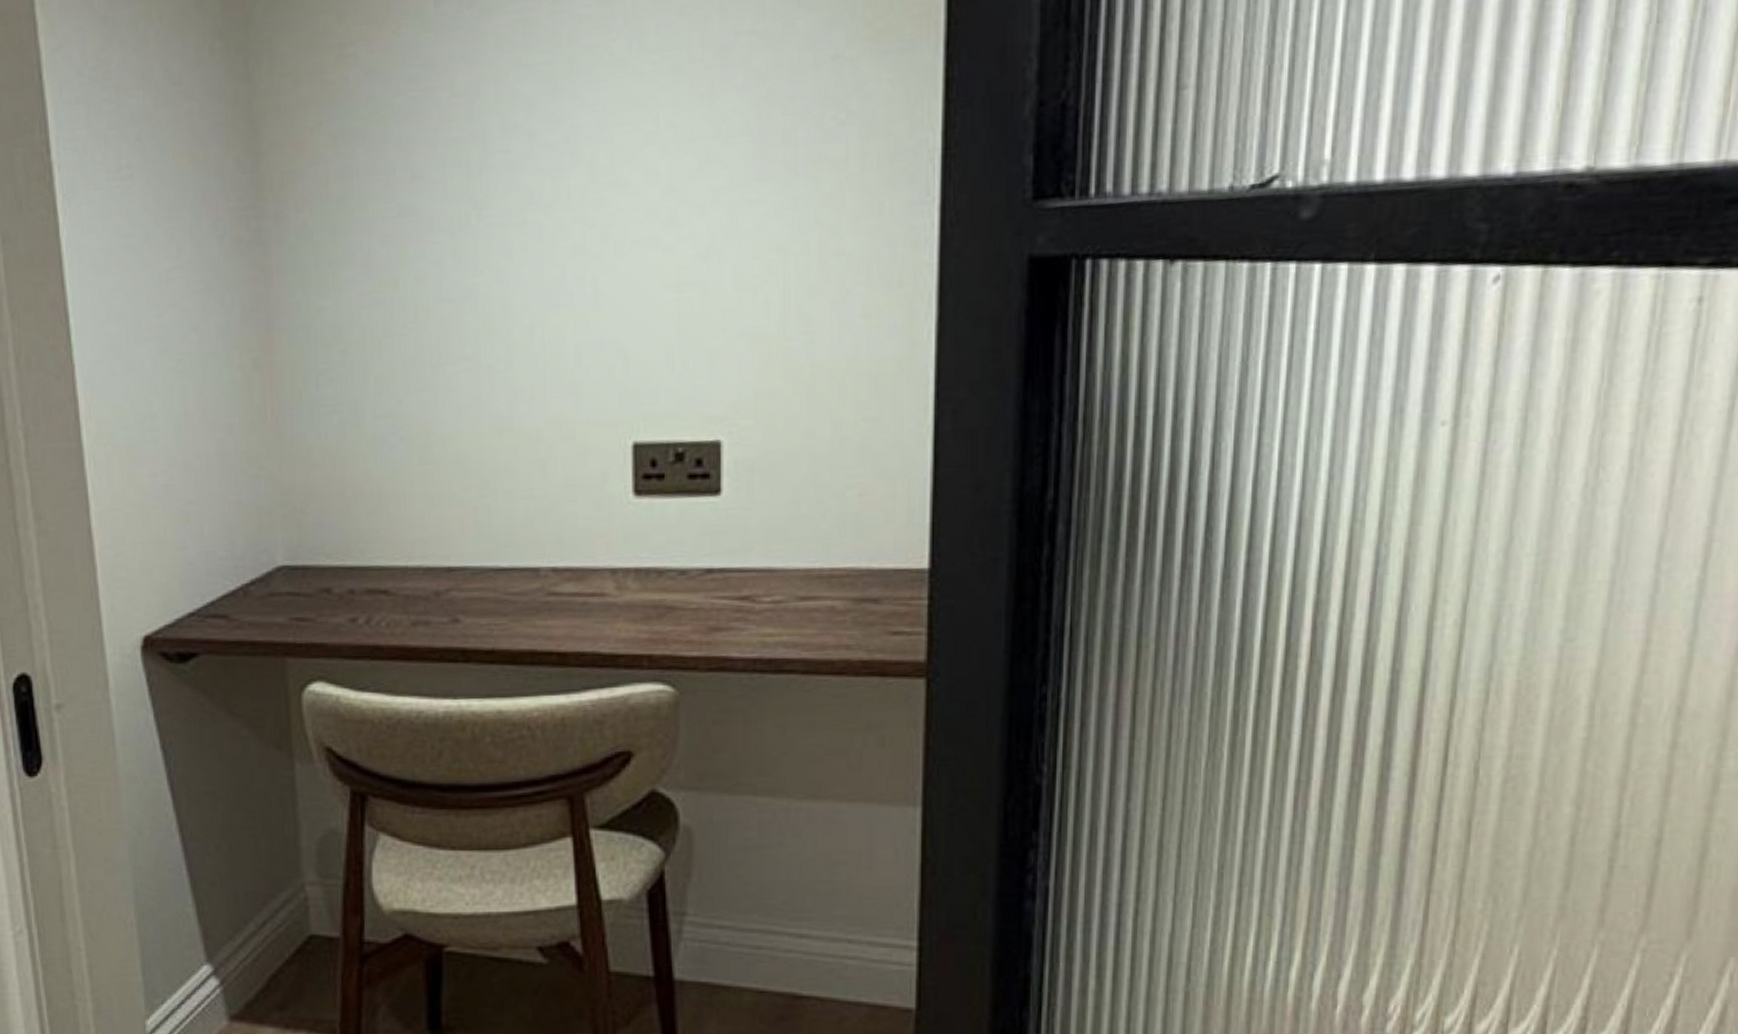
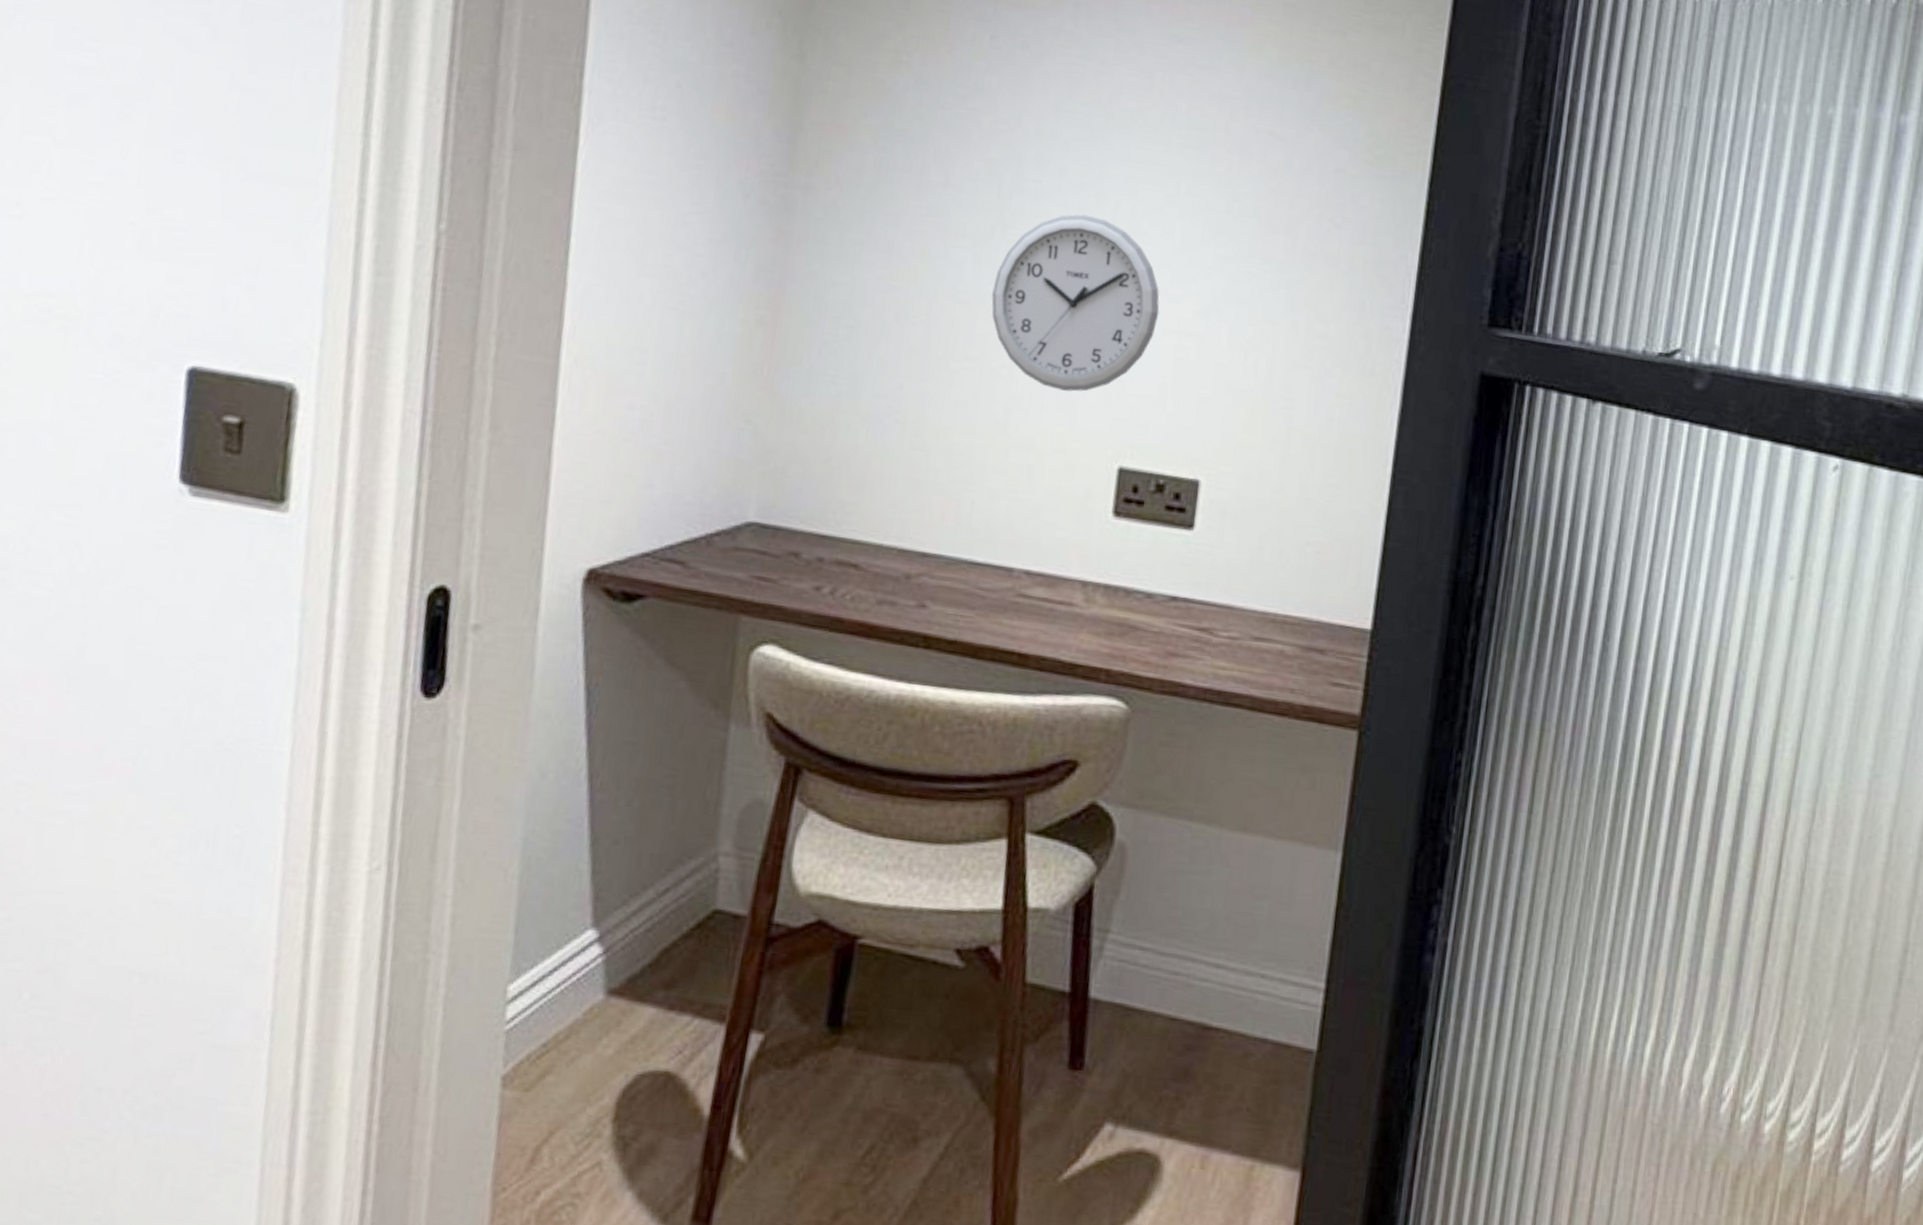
wall clock: none [477,176,654,373] -> present [991,214,1160,392]

